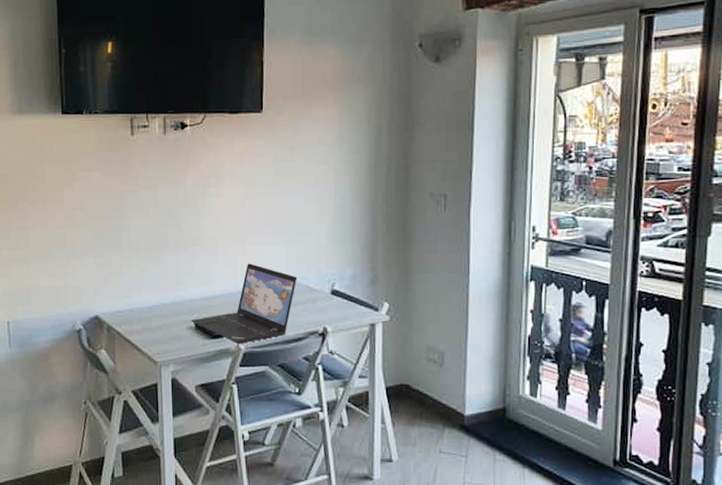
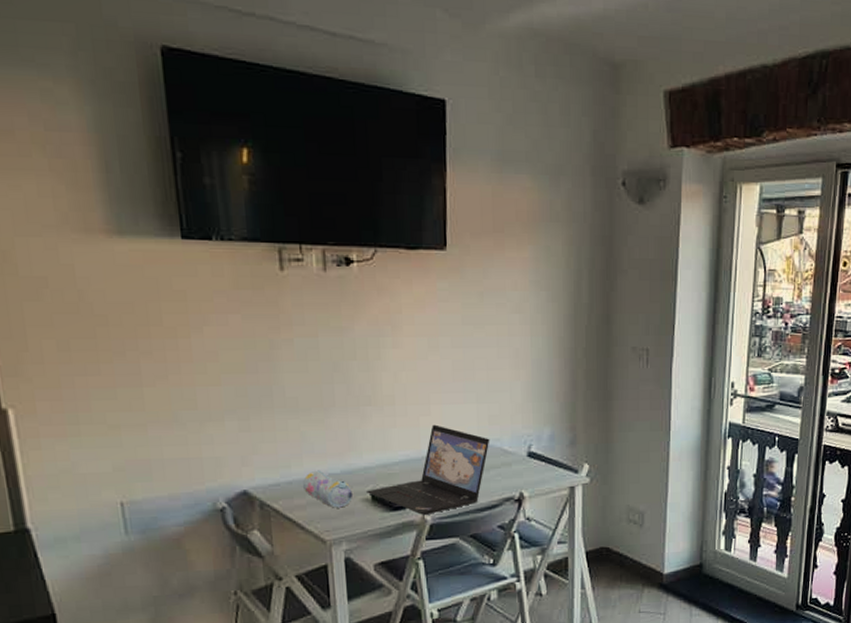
pencil case: none [141,300,180,334] -> present [303,470,352,508]

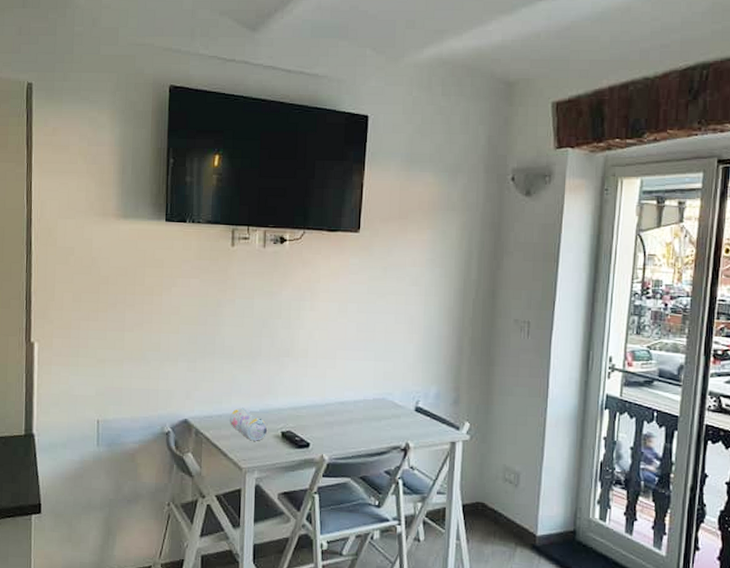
laptop: present [367,424,490,515] -> none [278,376,384,455]

